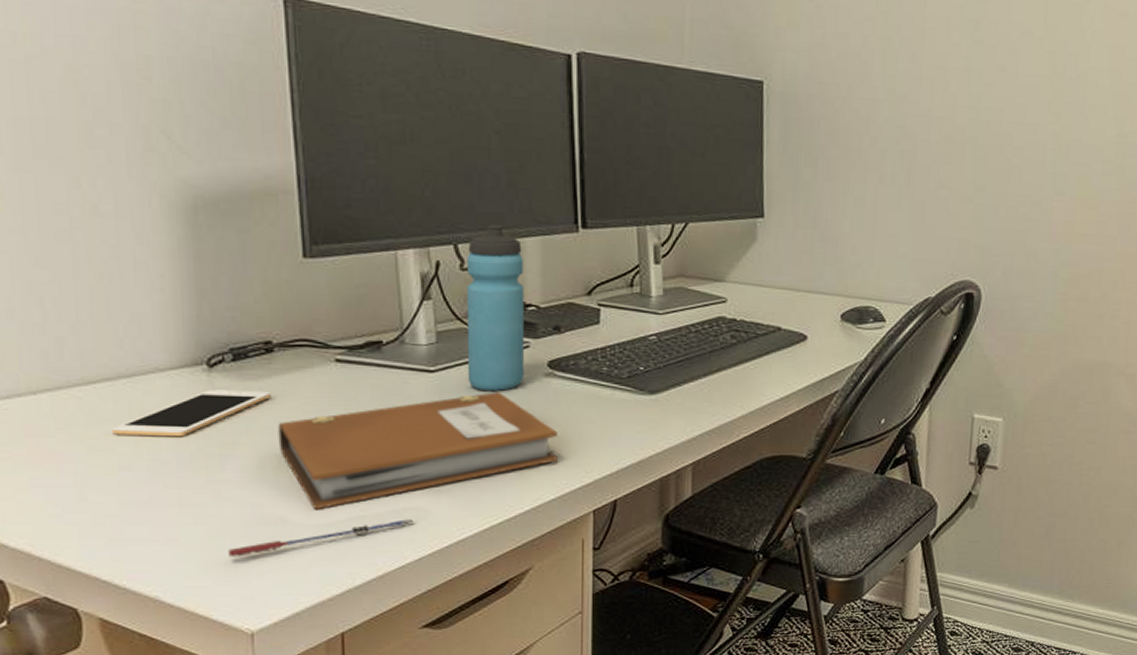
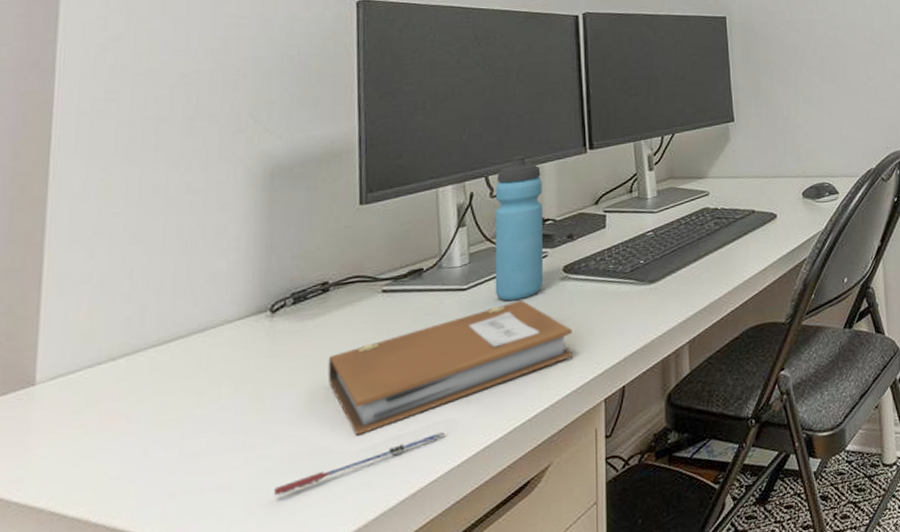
cell phone: present [111,389,271,437] -> none [179,327,324,389]

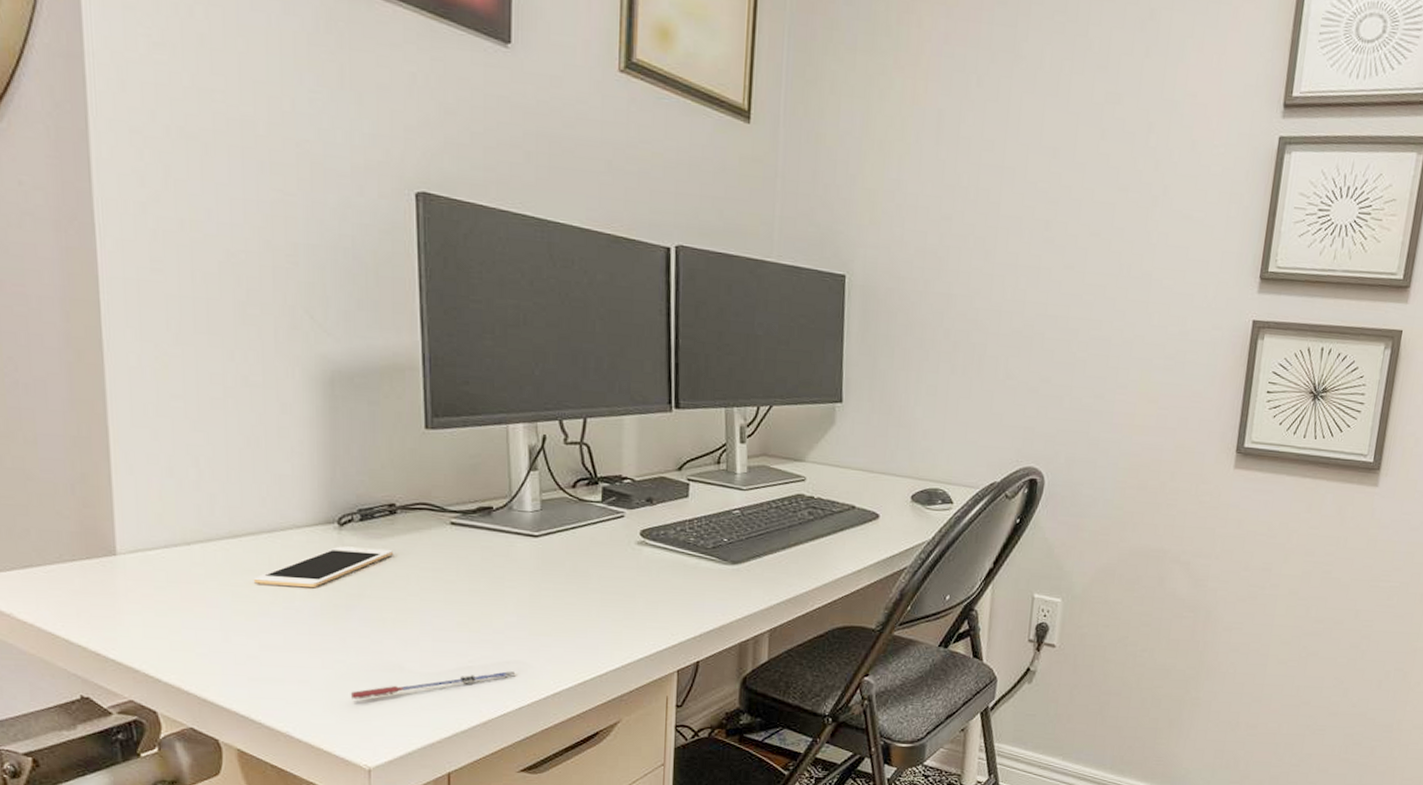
cell phone: none [179,327,324,389] -> present [253,546,393,588]
notebook: present [327,300,572,436] -> none [398,557,647,659]
water bottle: present [495,156,543,301] -> none [567,403,621,556]

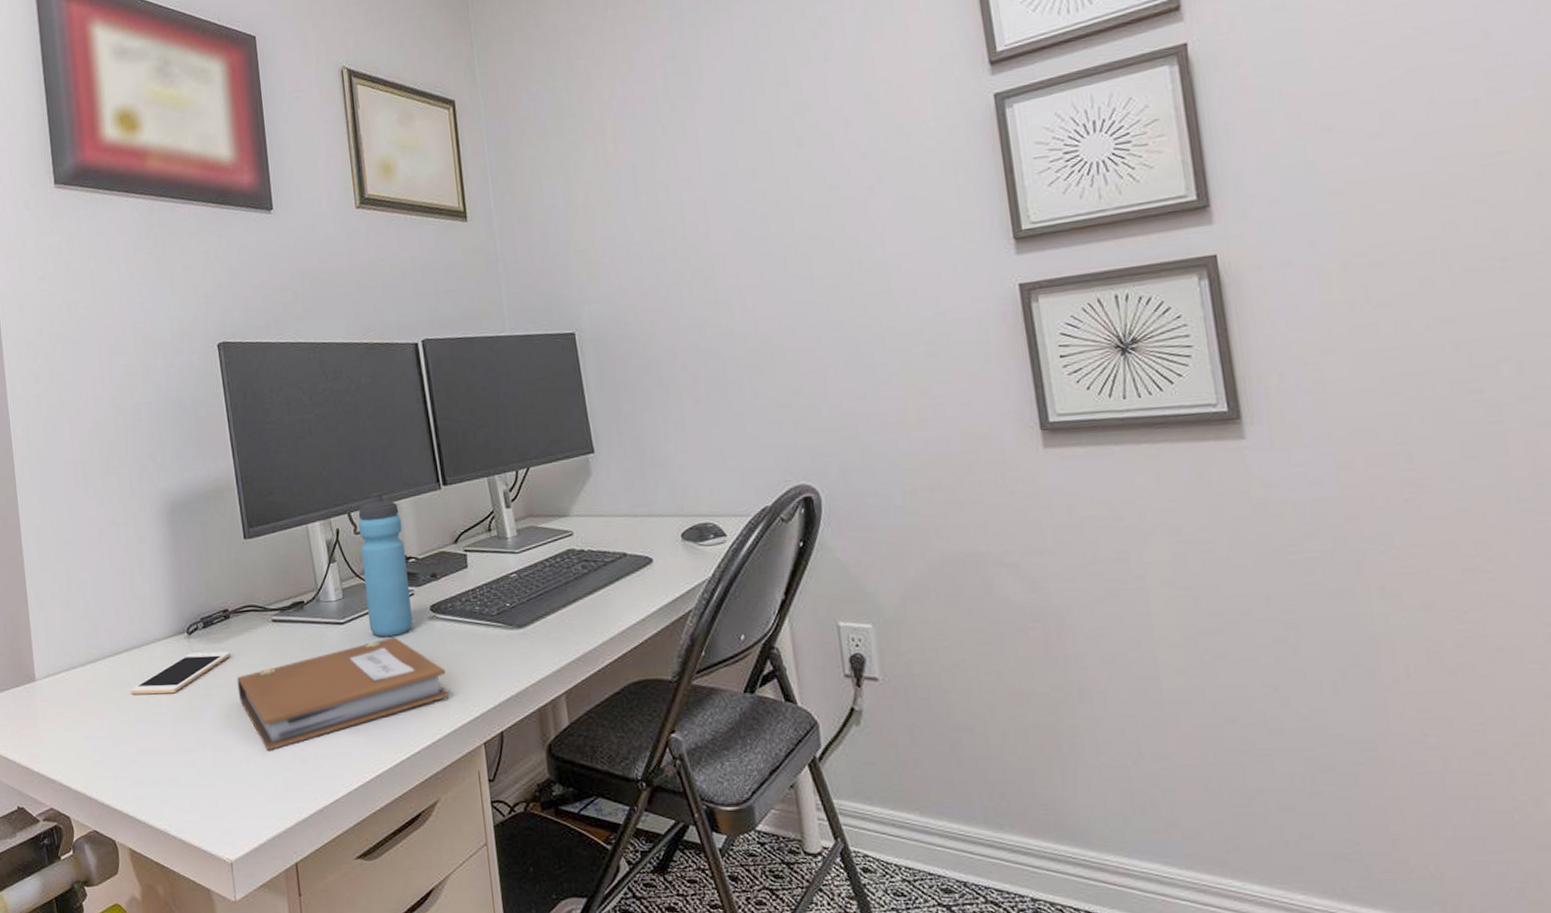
pen: present [350,671,514,700] -> none [210,757,340,795]
notebook: none [398,557,647,659] -> present [237,637,448,751]
water bottle: none [567,403,621,556] -> present [358,492,413,637]

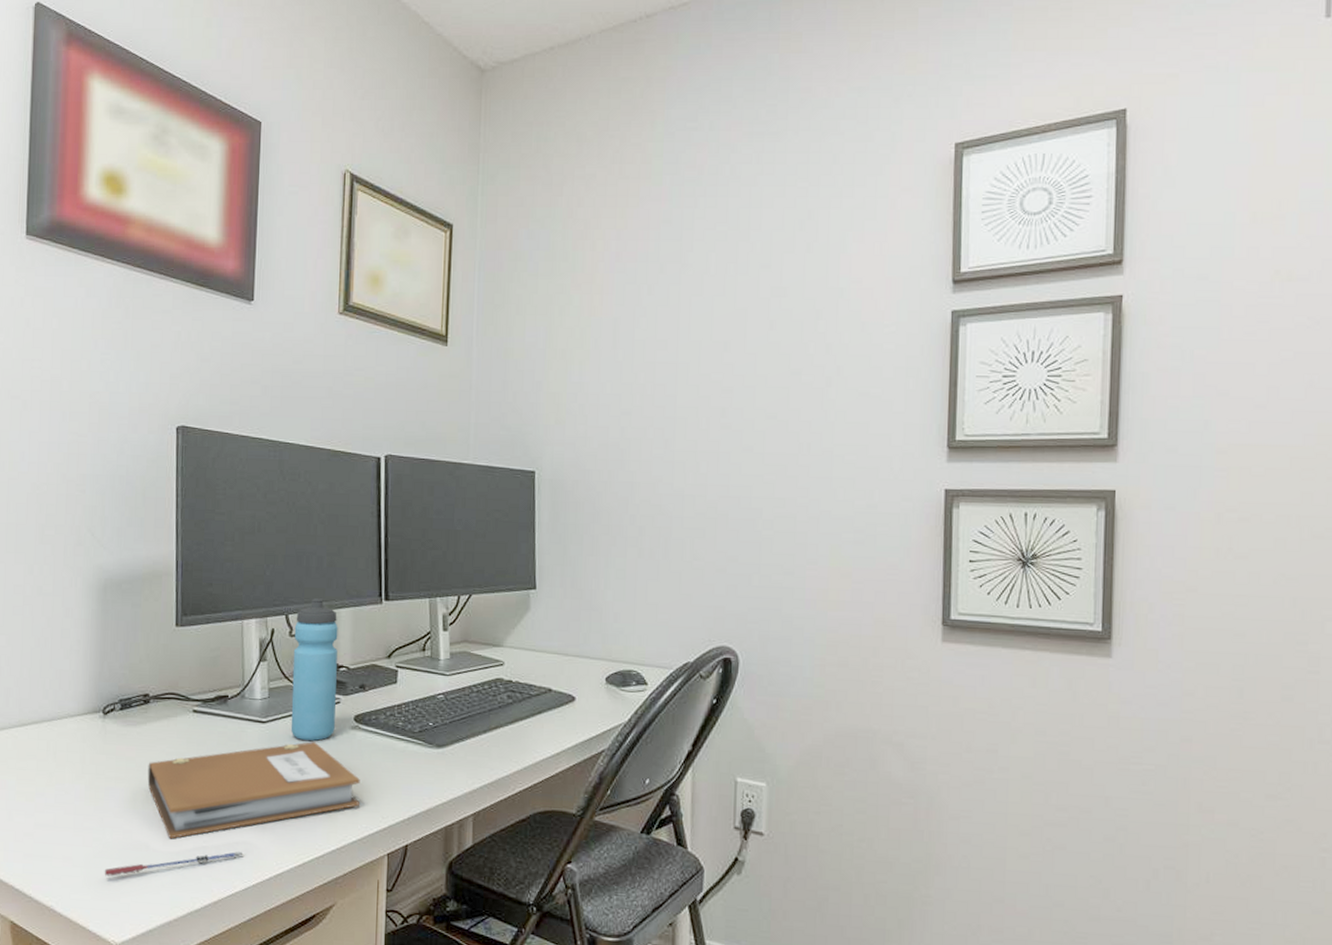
cell phone: present [130,651,231,694] -> none [34,733,145,772]
pen: none [210,757,340,795] -> present [104,852,242,877]

